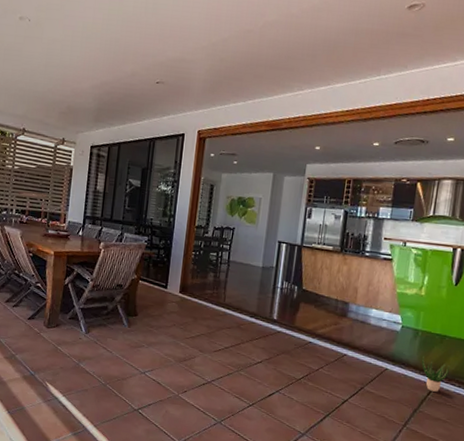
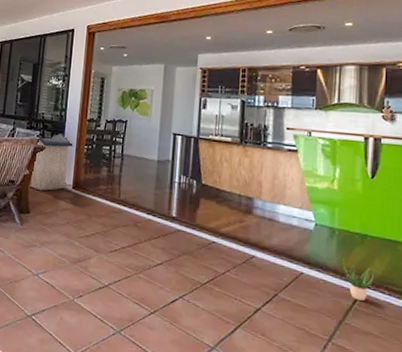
trash can: none [136,239,183,295] -> present [28,133,75,191]

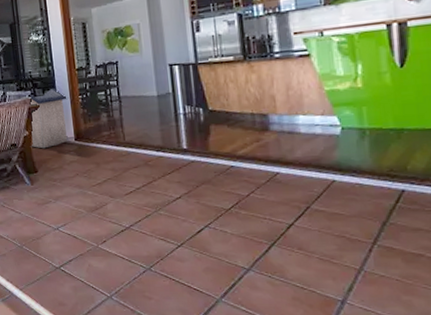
potted plant: present [342,257,375,301] -> none [378,156,418,198]

